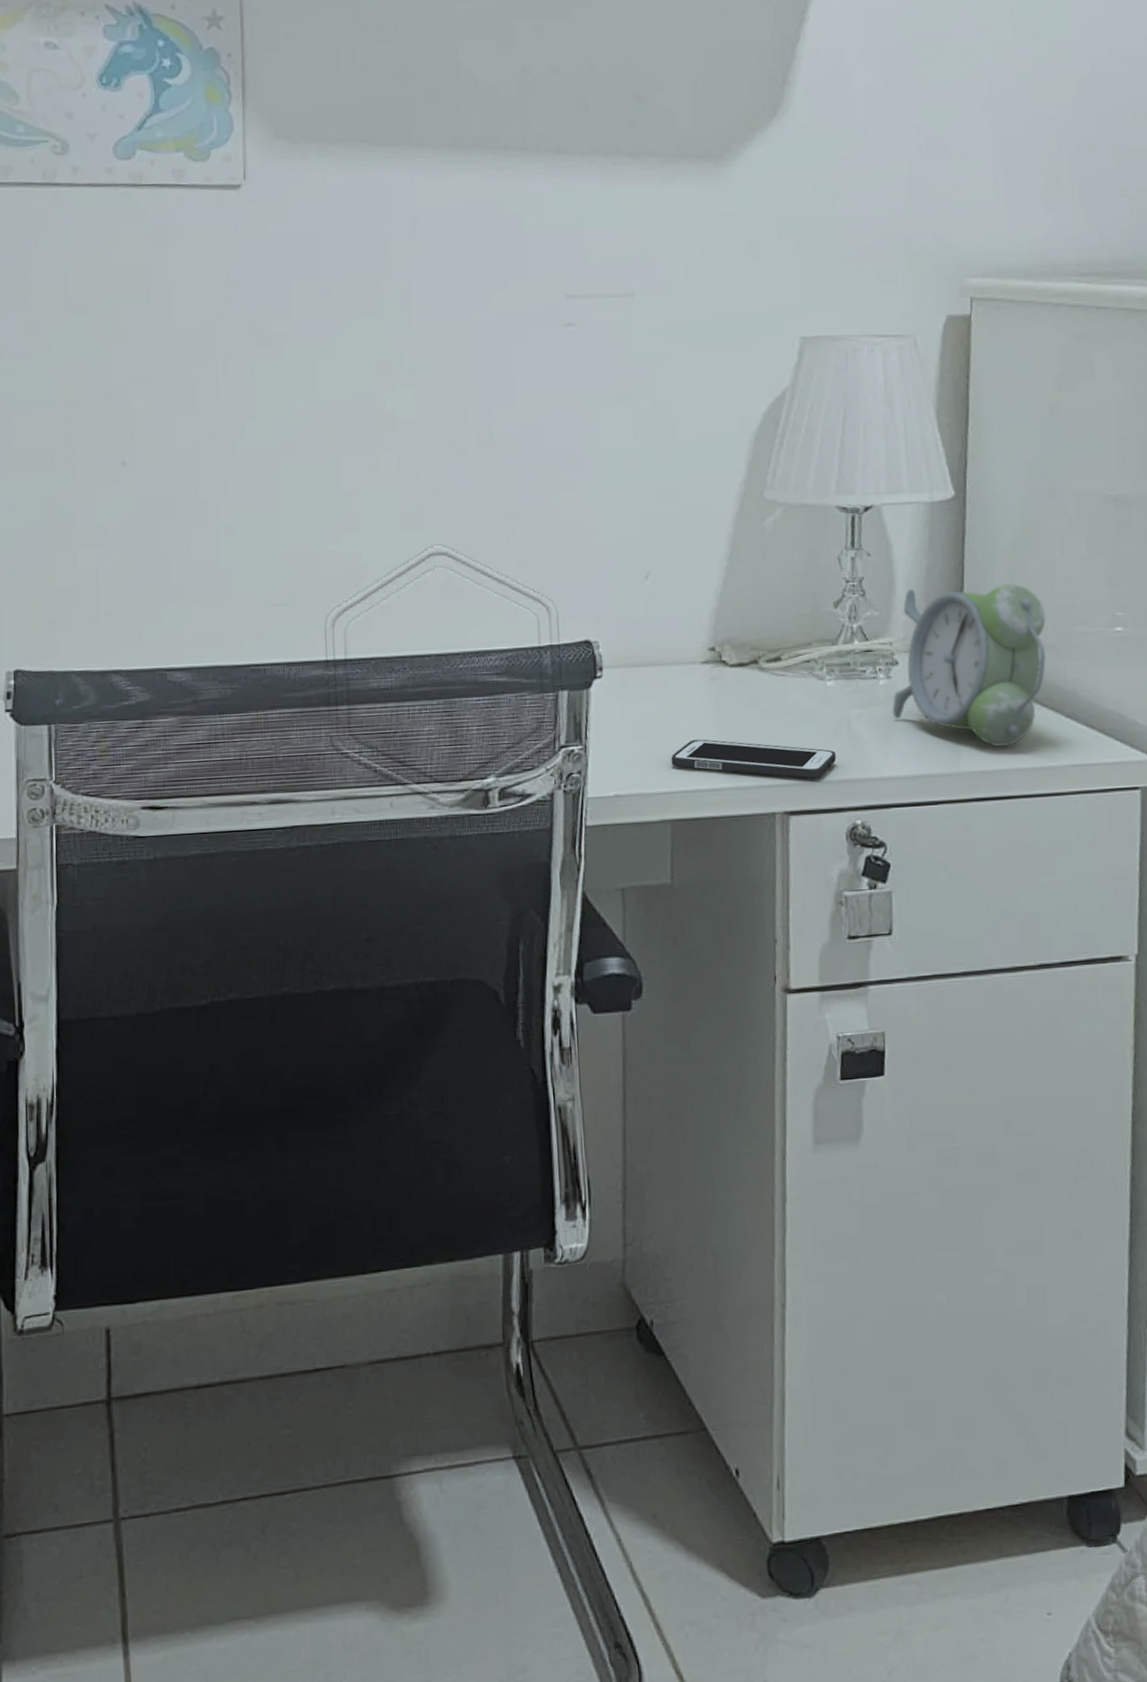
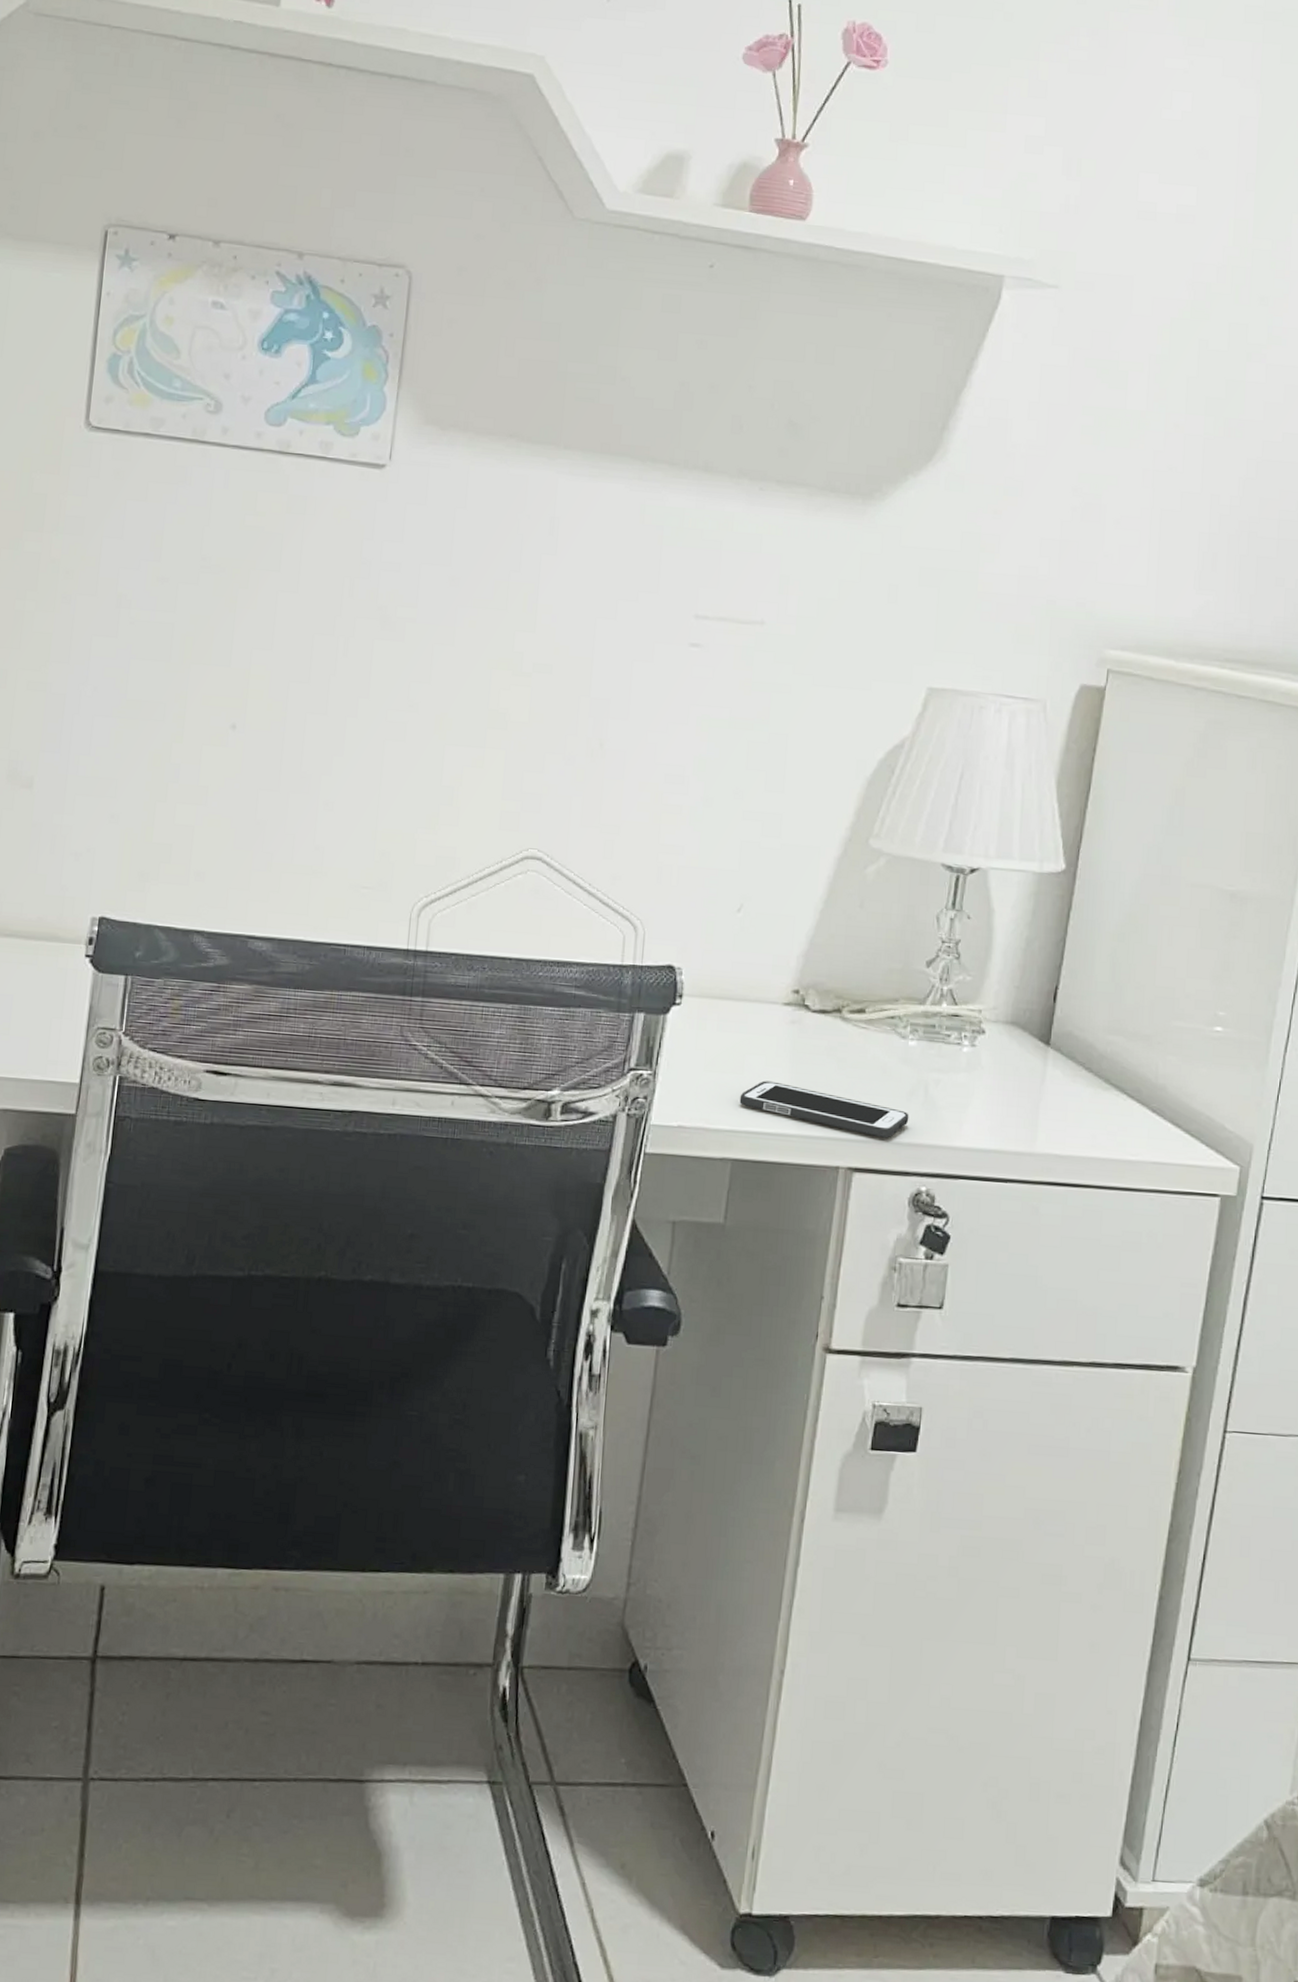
alarm clock: present [892,582,1047,748] -> none [972,958,1143,1134]

